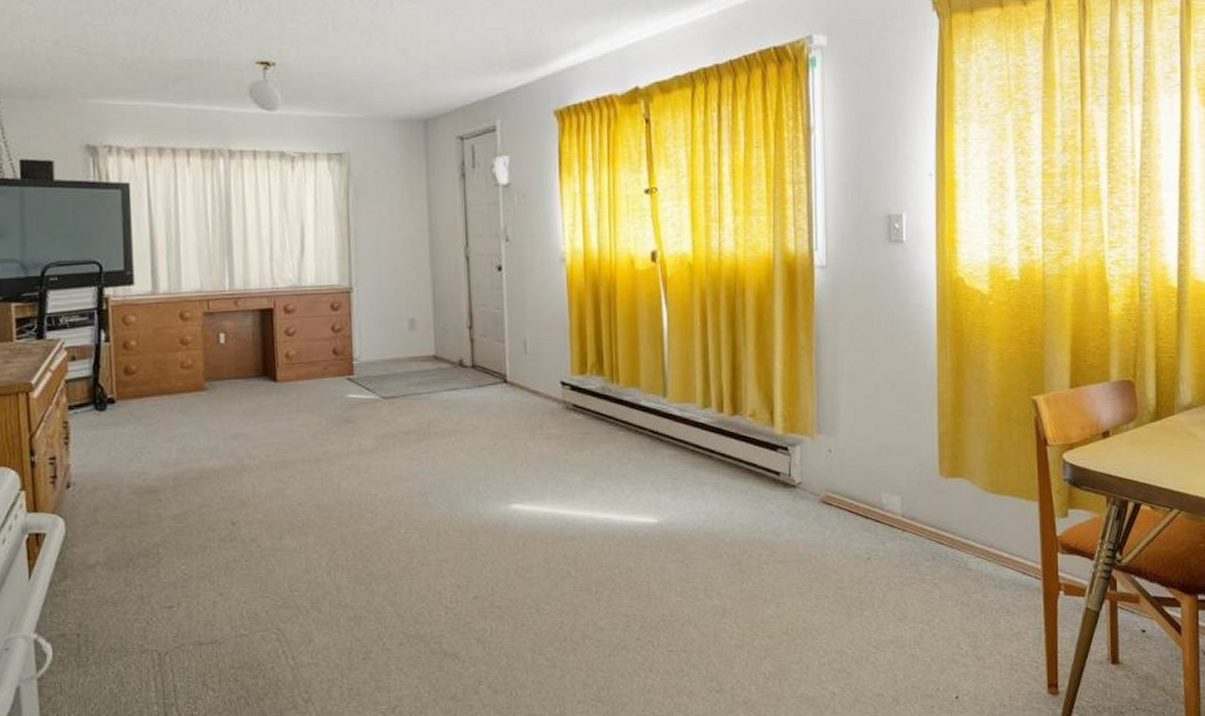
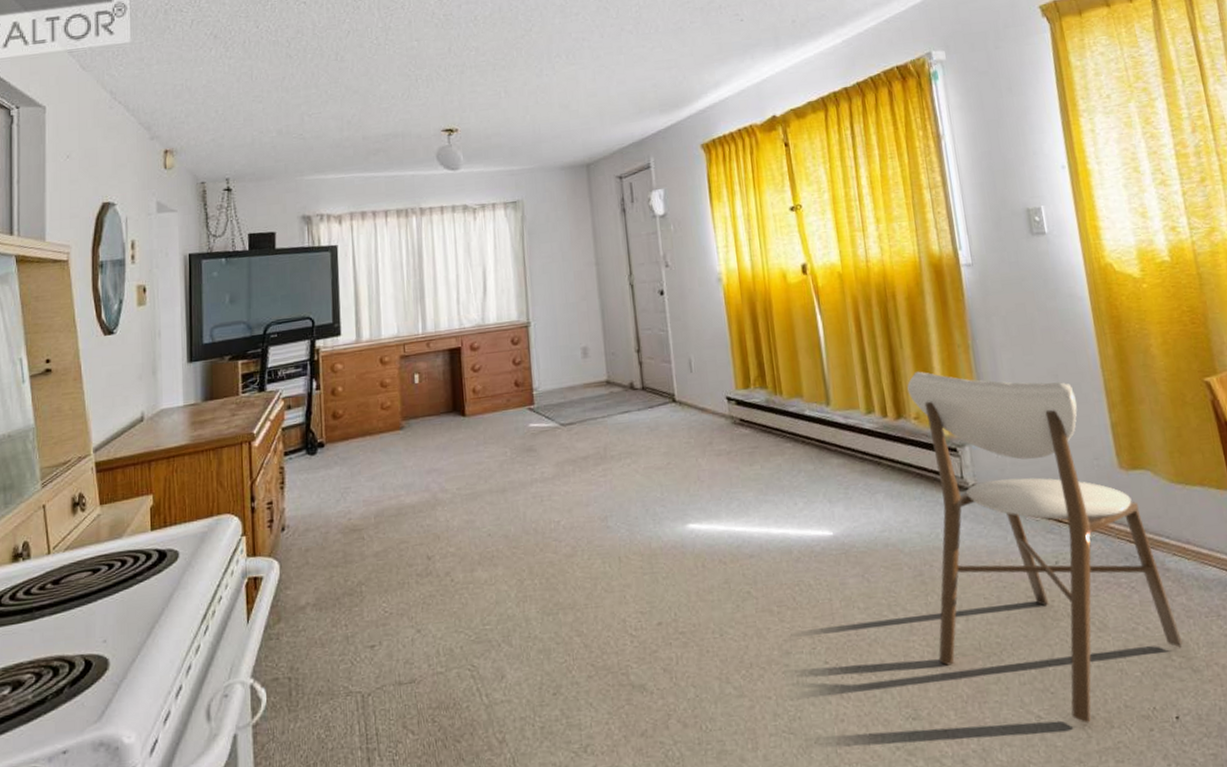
dining chair: none [746,369,972,700] -> present [907,371,1183,724]

